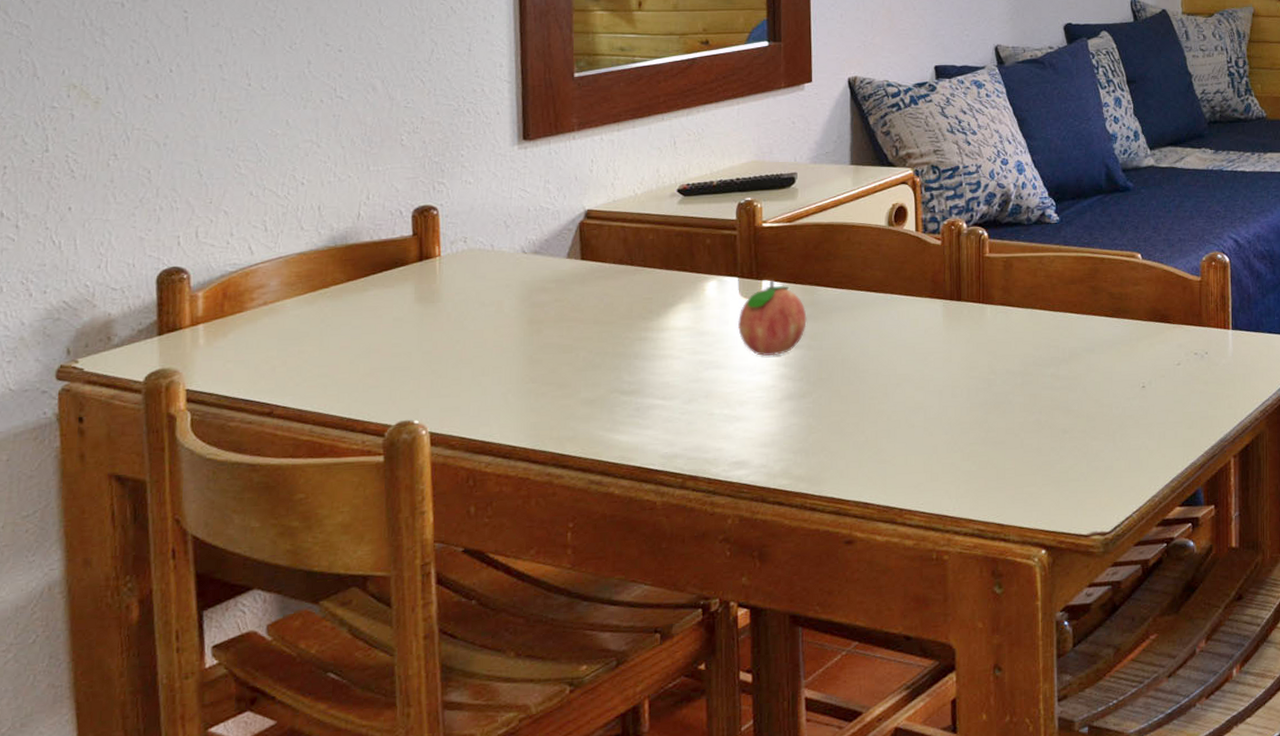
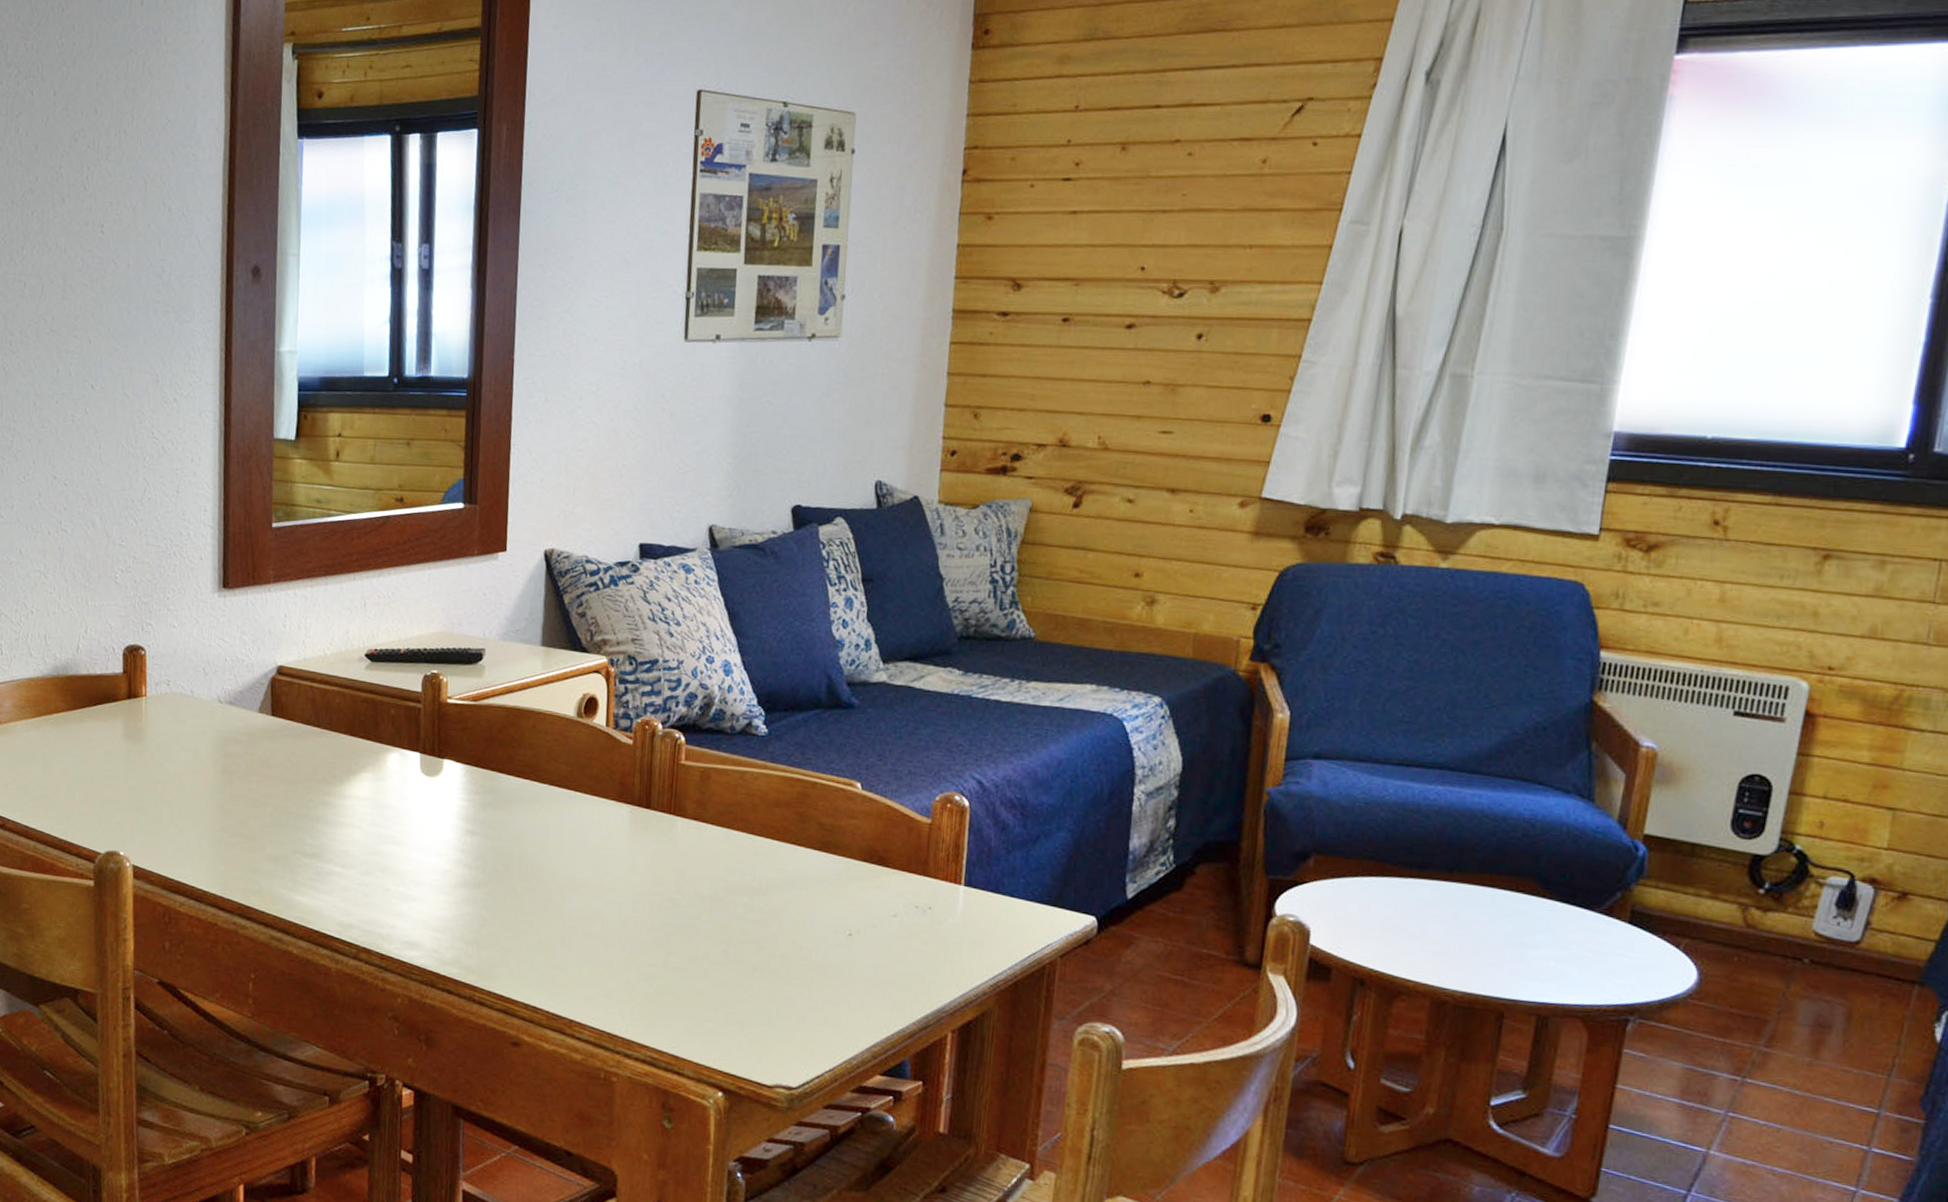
fruit: present [738,278,807,356] -> none [417,758,487,840]

